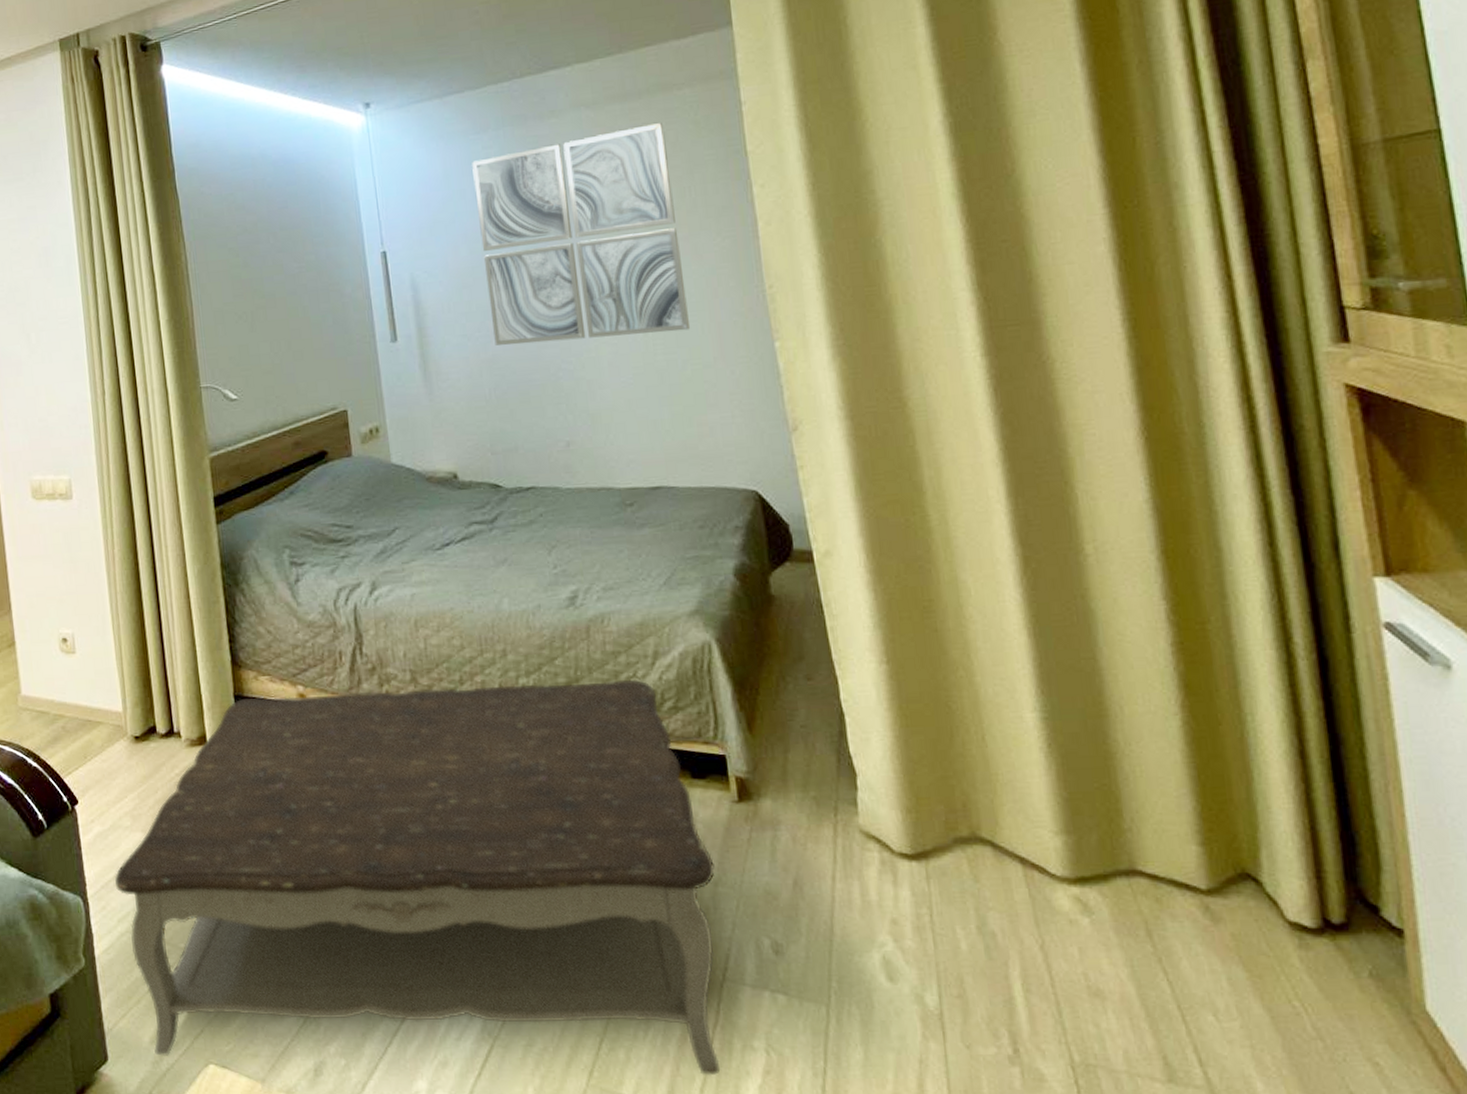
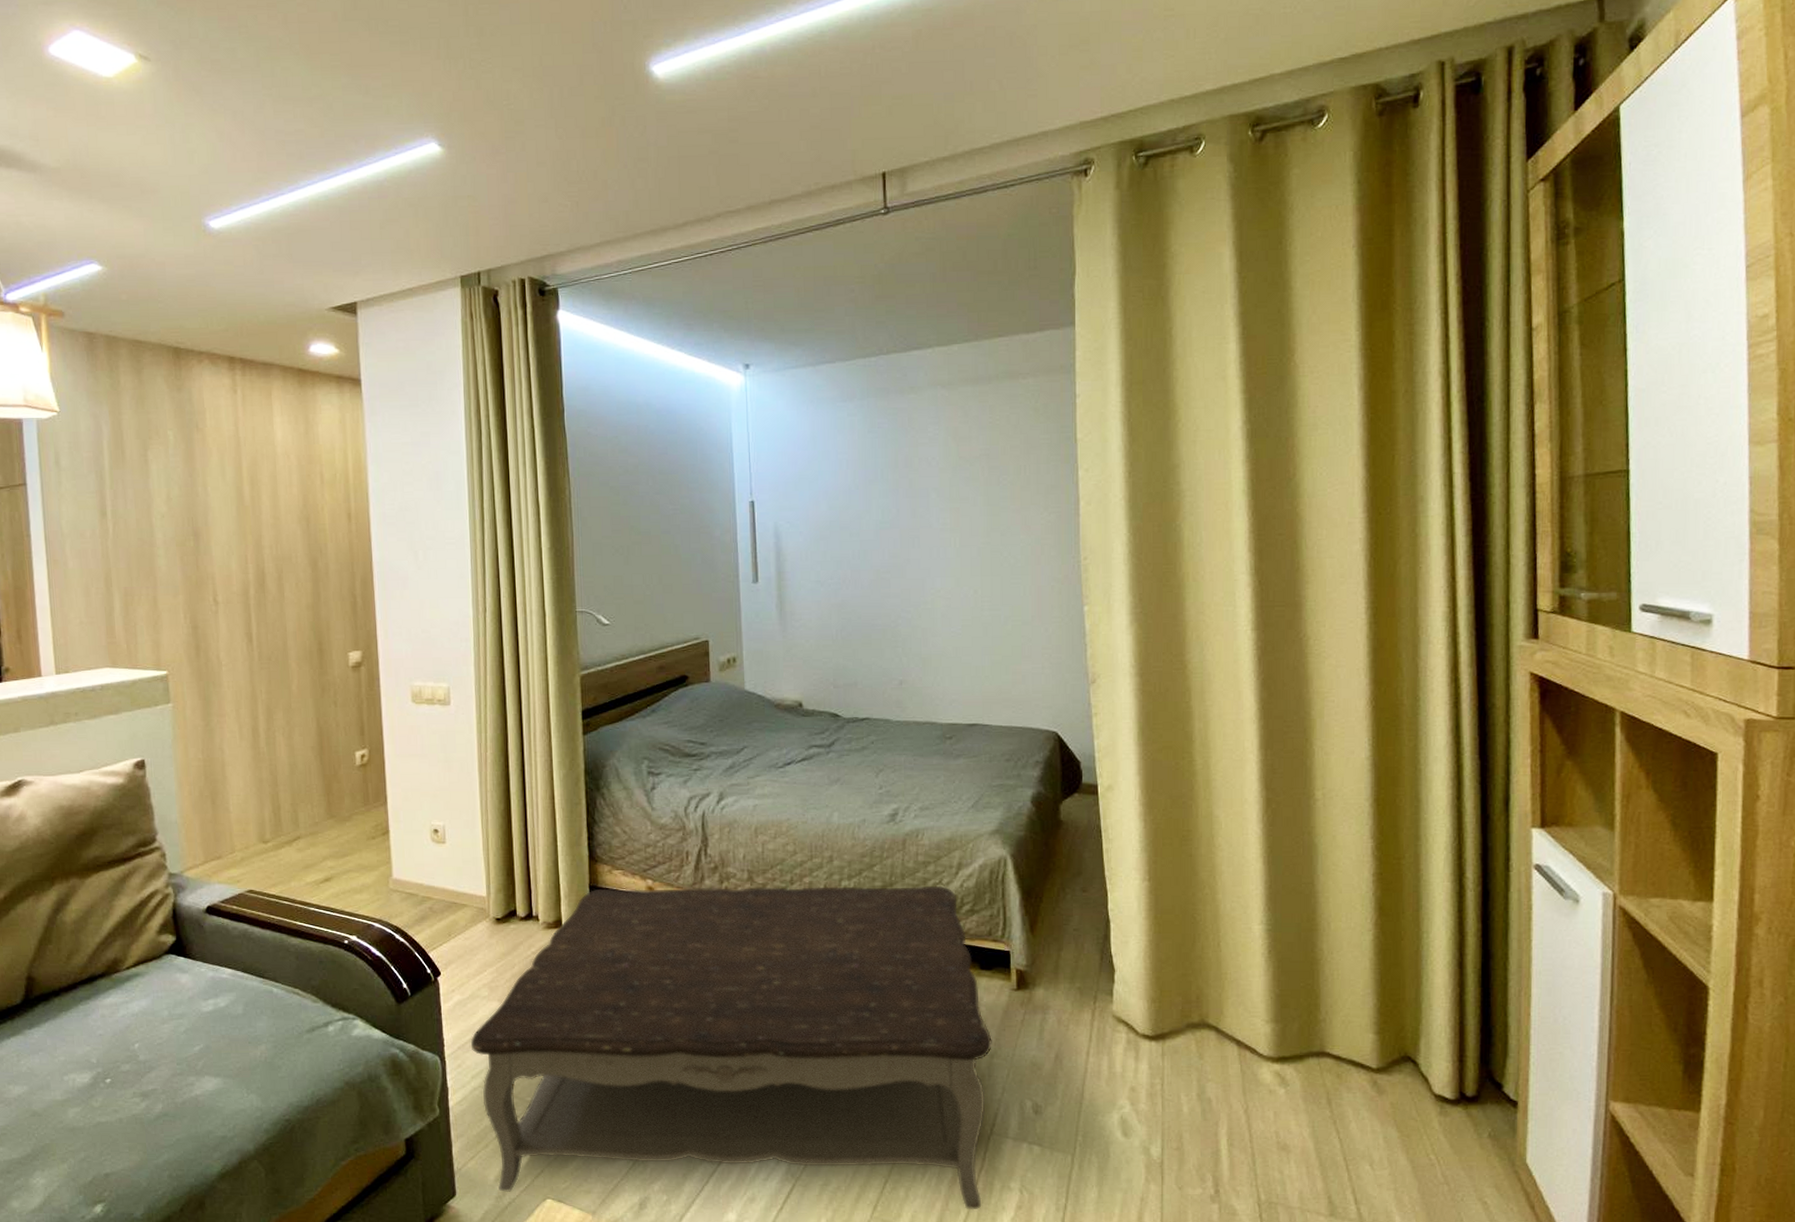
wall art: present [472,122,691,346] -> none [837,406,1015,593]

